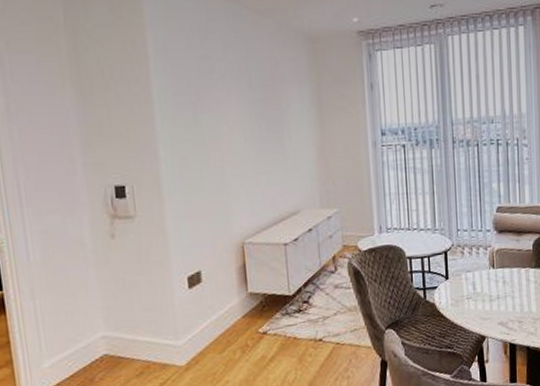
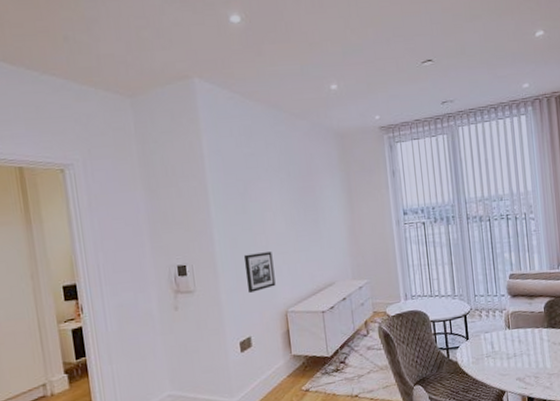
picture frame: none [194,173,231,220] -> present [243,251,276,293]

